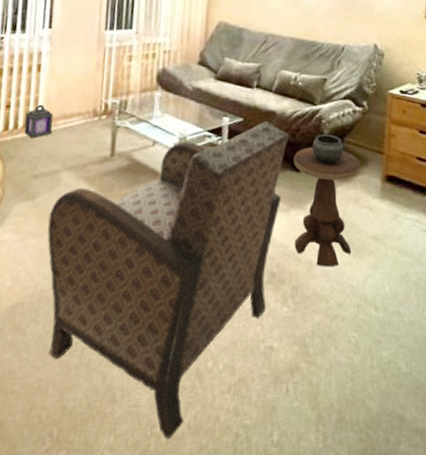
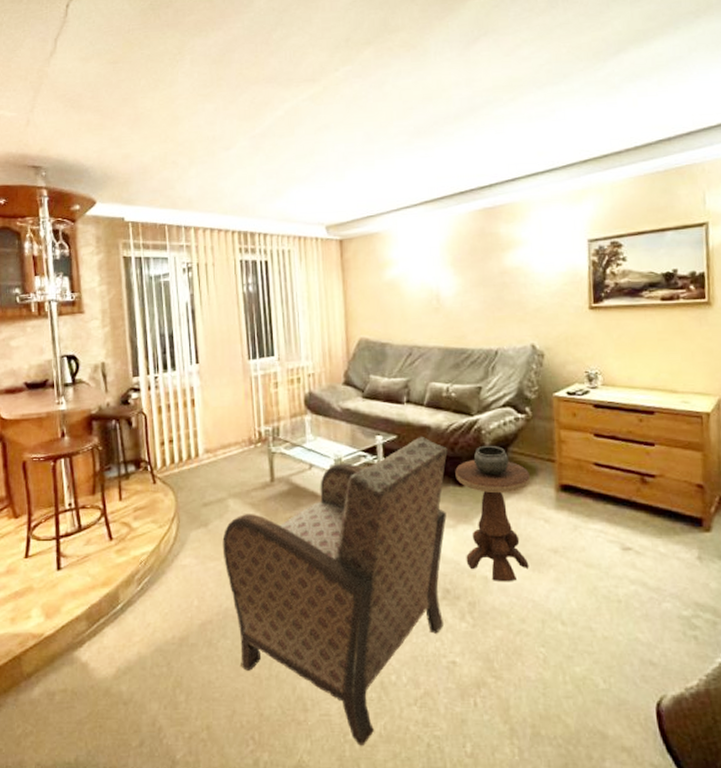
lantern: present [24,104,54,139] -> none [187,437,214,470]

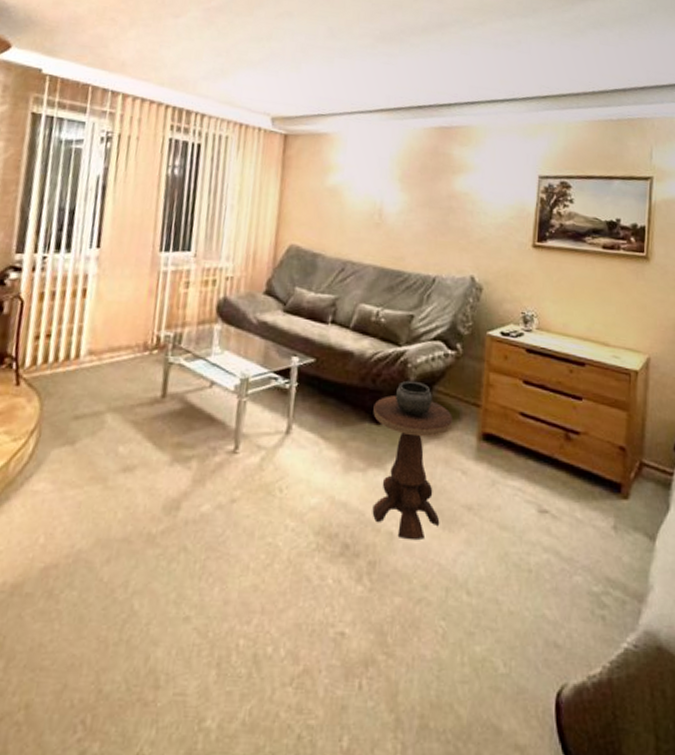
armchair: present [222,437,448,747] -> none [83,363,369,738]

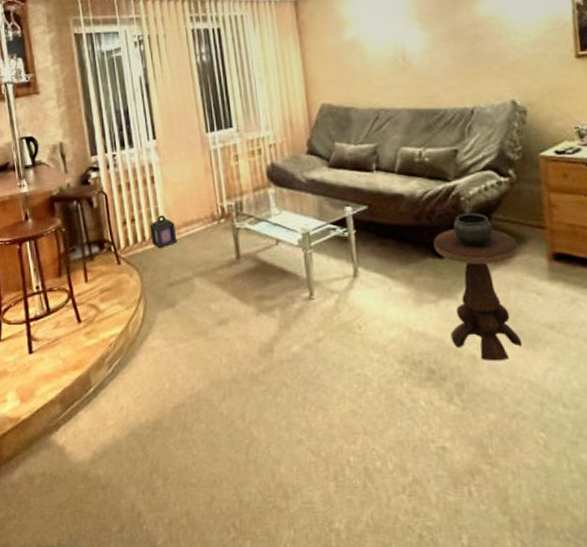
lantern: none [65,334,99,374] -> present [149,215,177,249]

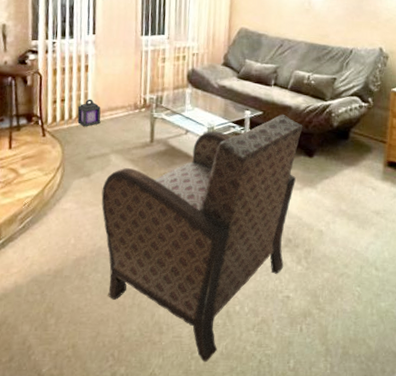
armchair: none [190,206,431,537] -> present [101,115,303,363]
side table: present [433,212,523,361] -> none [307,125,365,236]

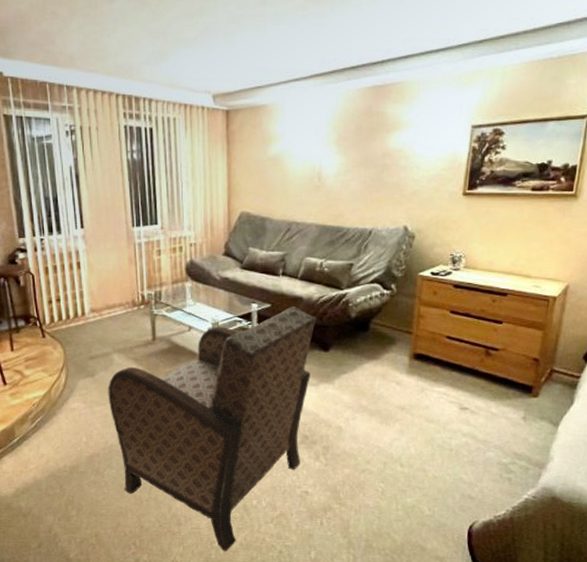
lantern: present [77,99,101,127] -> none [74,297,99,327]

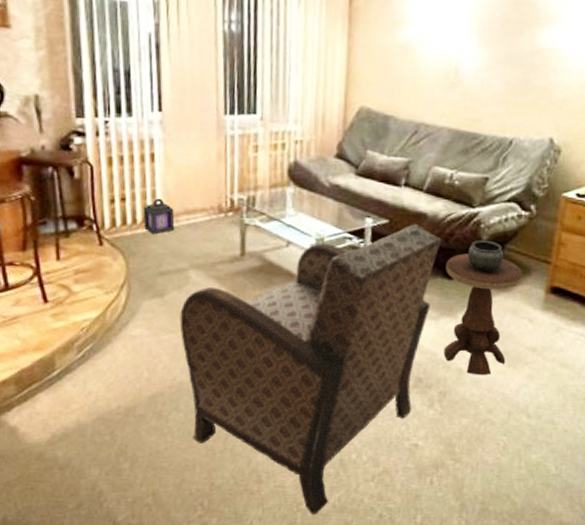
lantern: none [74,297,99,327] -> present [143,198,175,235]
side table: none [321,316,388,432] -> present [443,239,523,376]

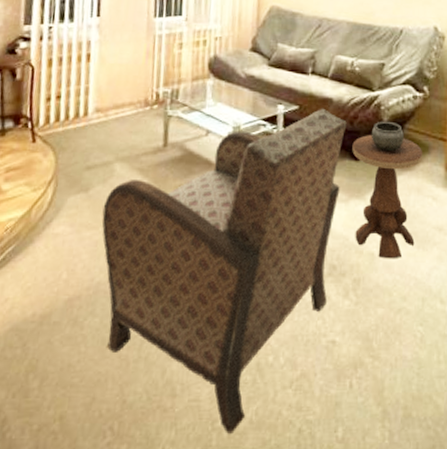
lantern: present [143,198,175,235] -> none [75,94,105,130]

